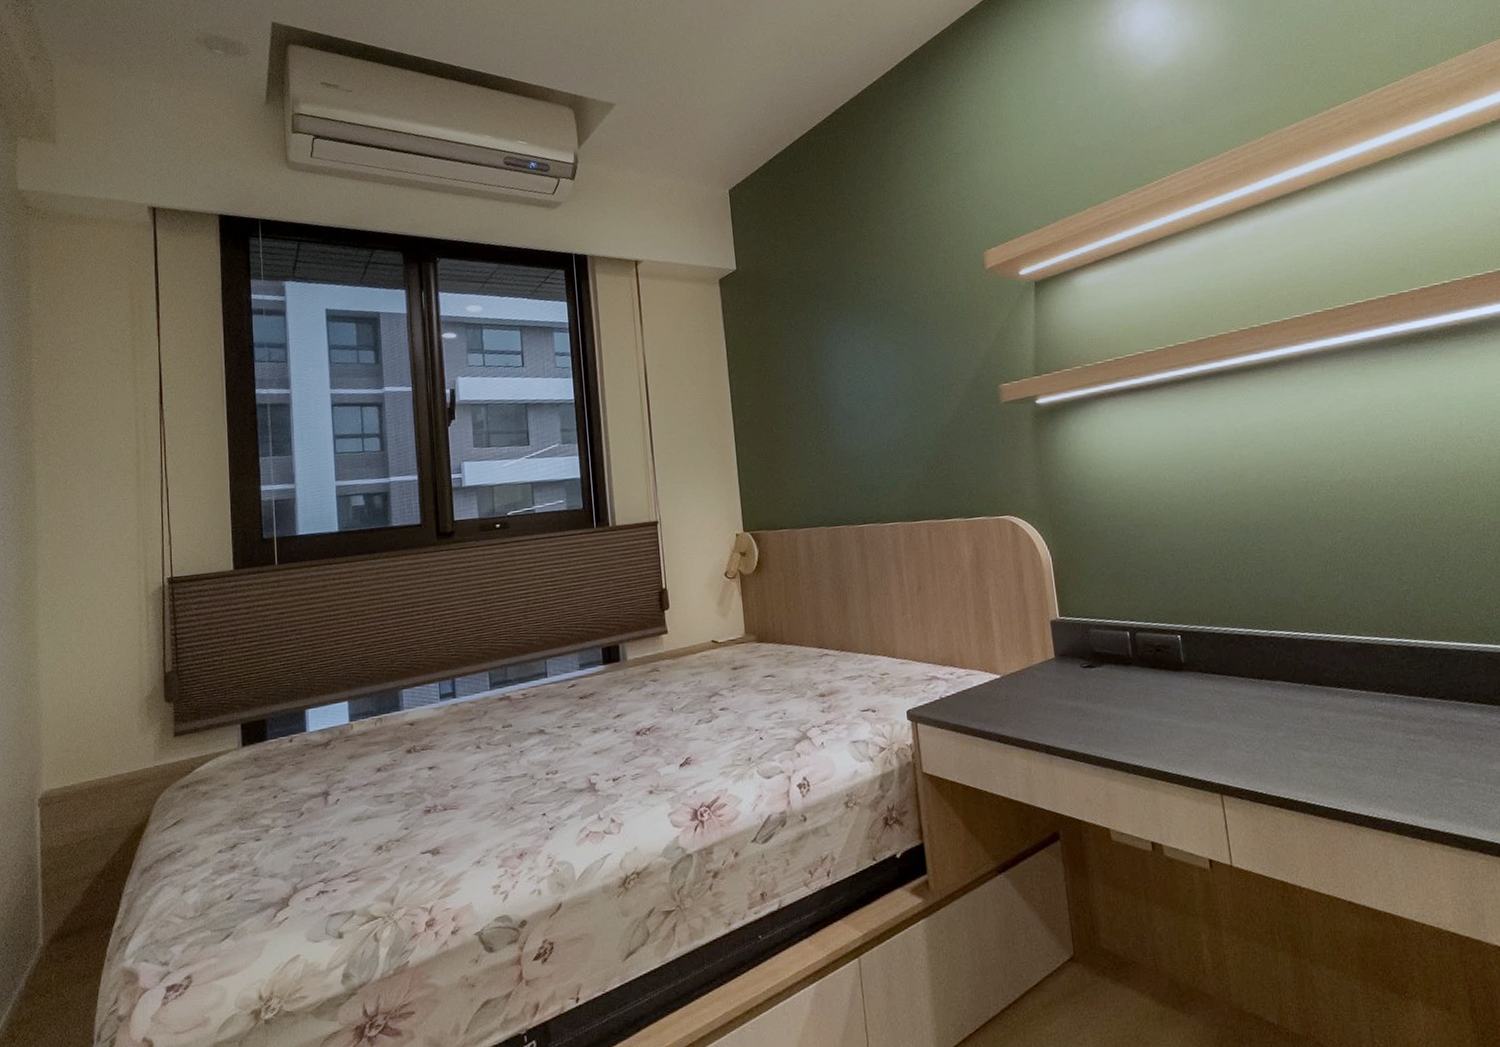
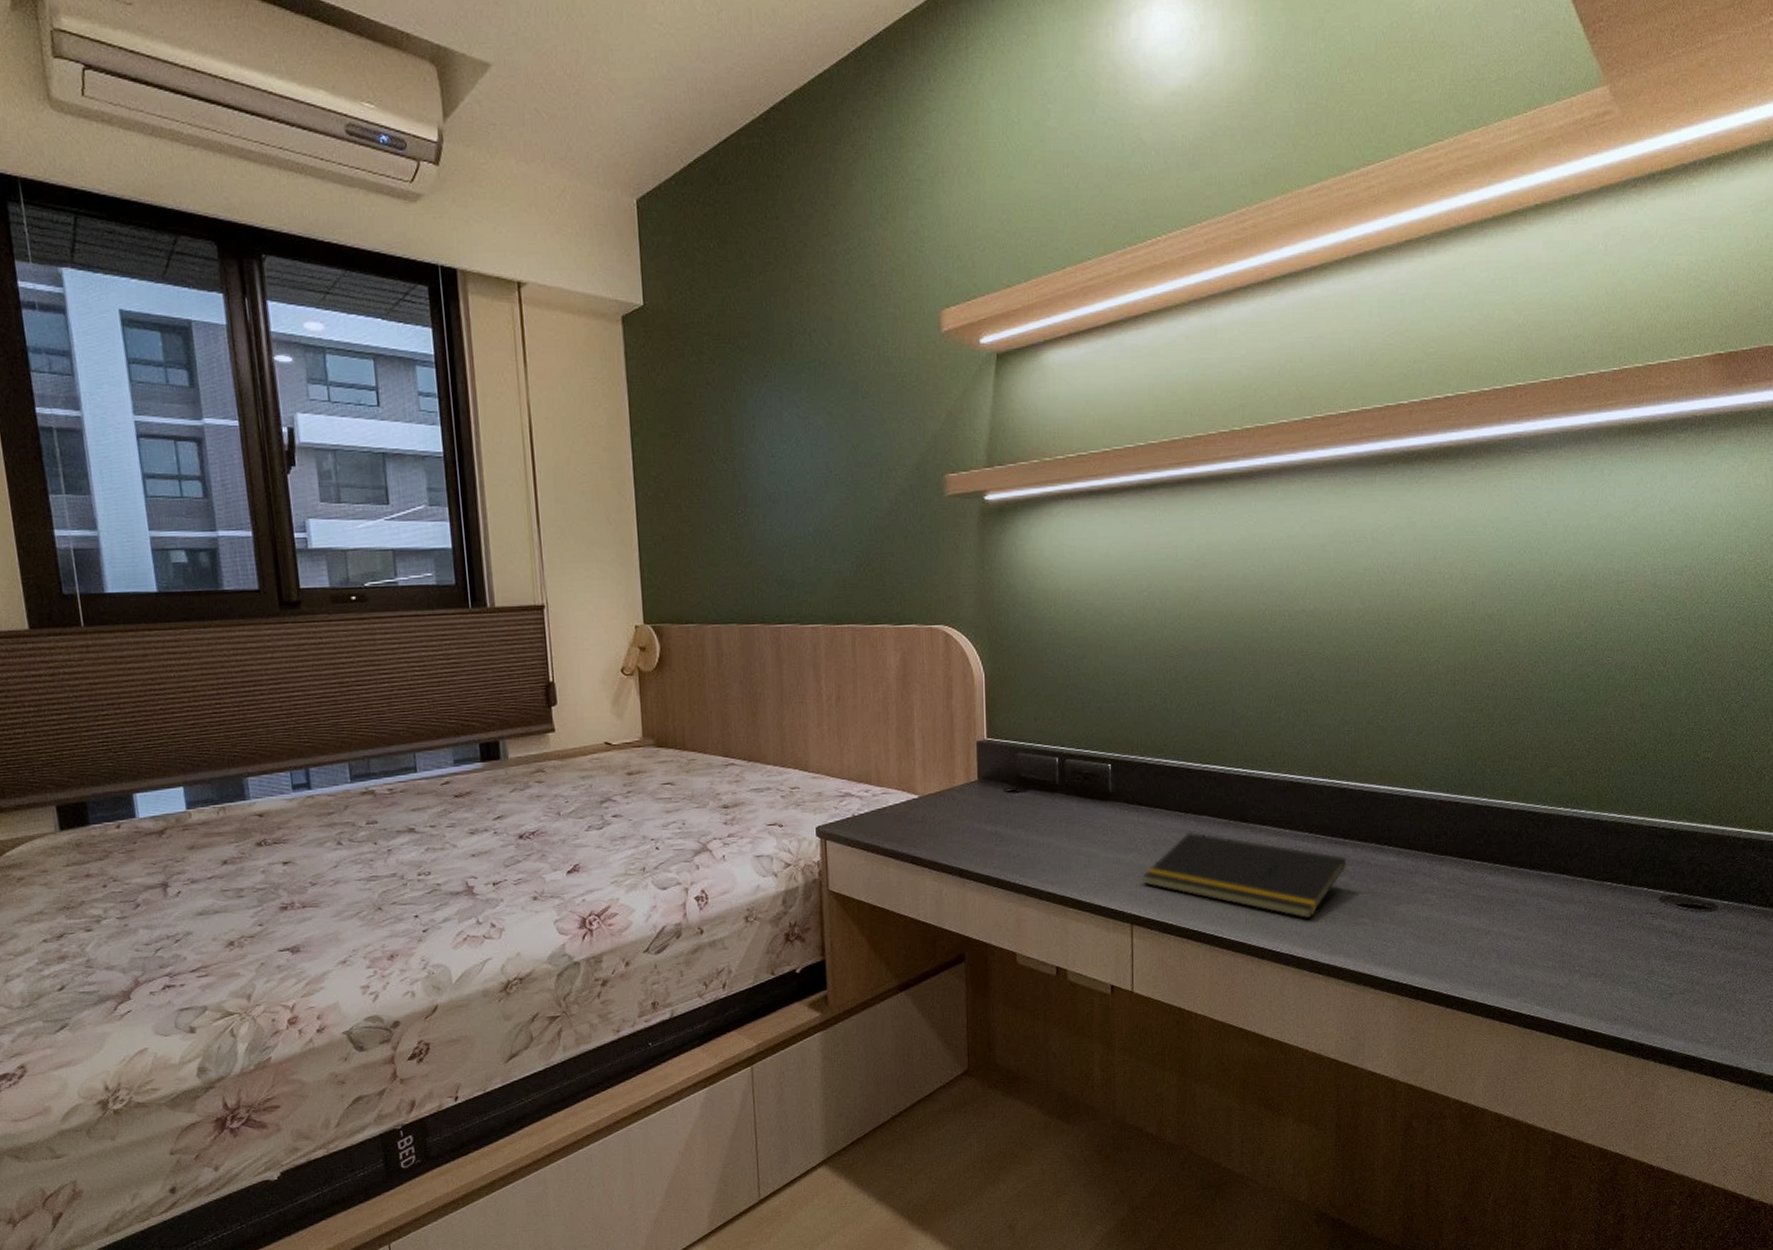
notepad: none [1226,697,1431,782] -> present [1143,831,1347,920]

